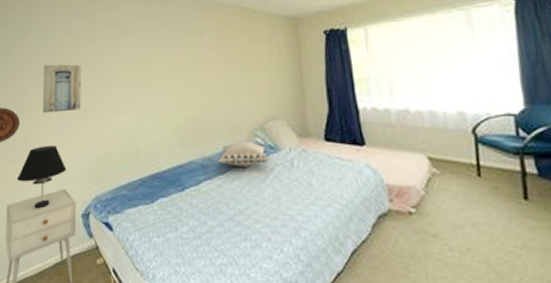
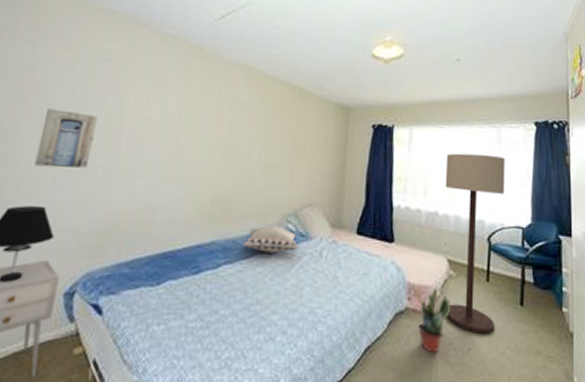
potted plant: none [392,183,439,255] -> present [412,283,450,354]
floor lamp: none [409,40,495,232] -> present [445,153,505,334]

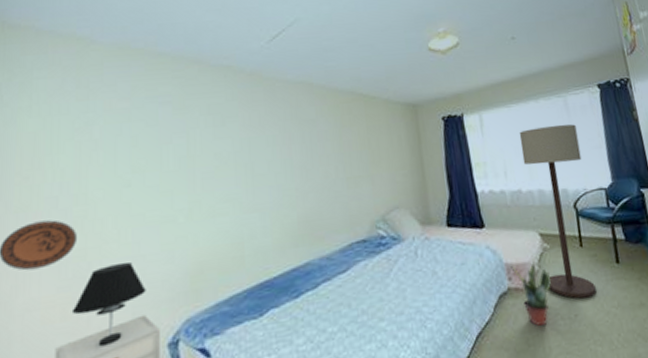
wall art: present [34,108,97,168] -> none [111,161,167,223]
decorative pillow: present [241,225,300,253] -> none [336,234,394,263]

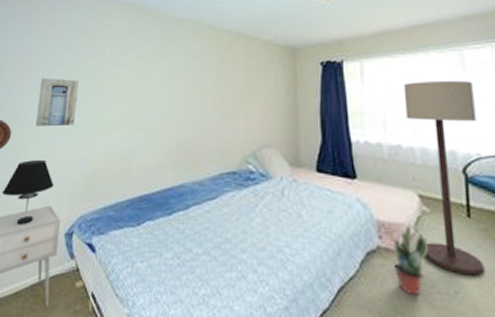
wall art: none [111,161,167,223] -> present [35,78,79,127]

